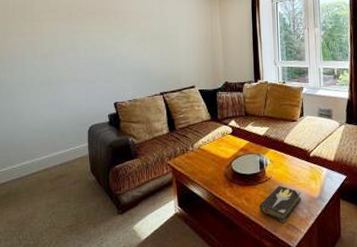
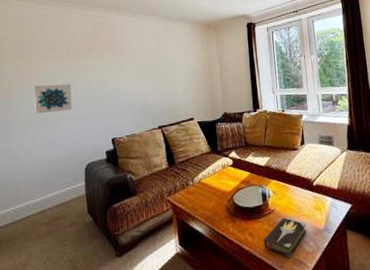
wall art: none [37,47,75,76] -> present [34,84,73,114]

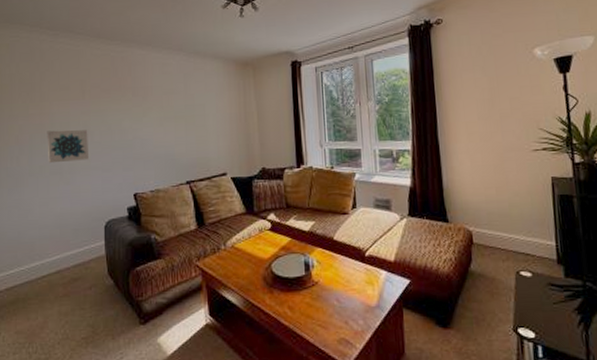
hardback book: present [264,217,307,258] -> none [305,291,356,336]

